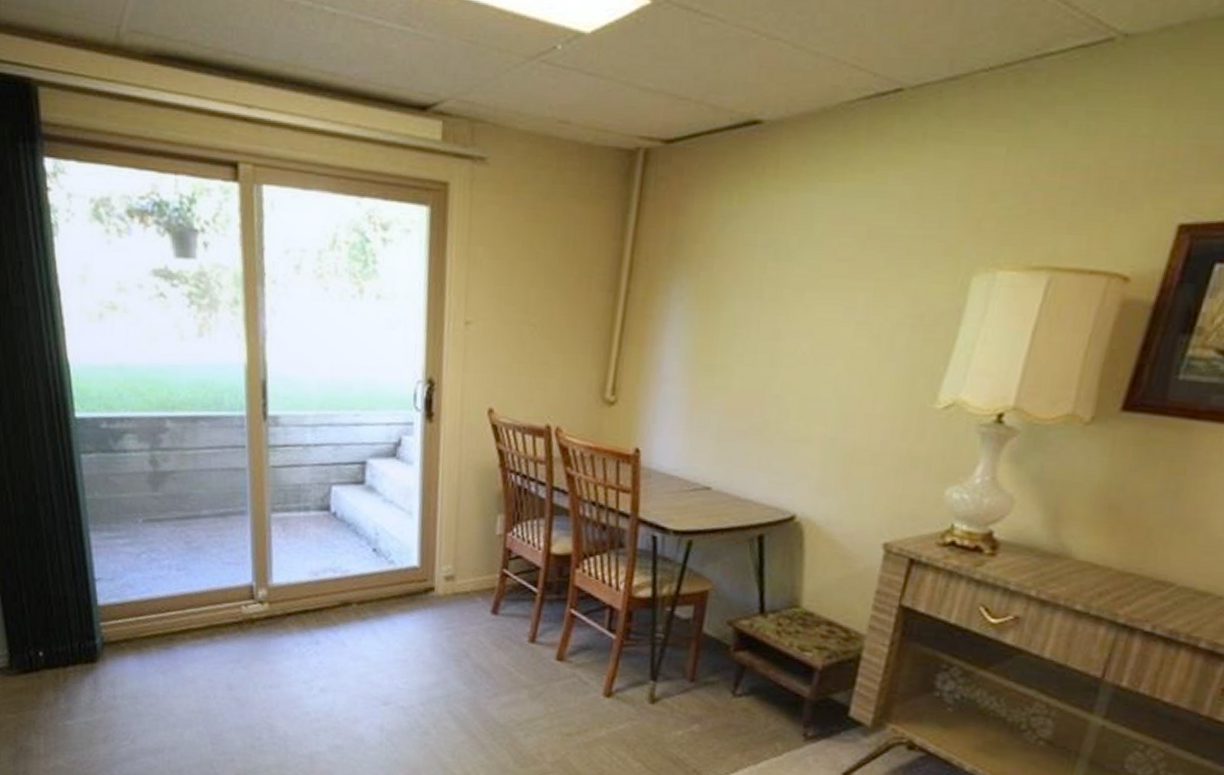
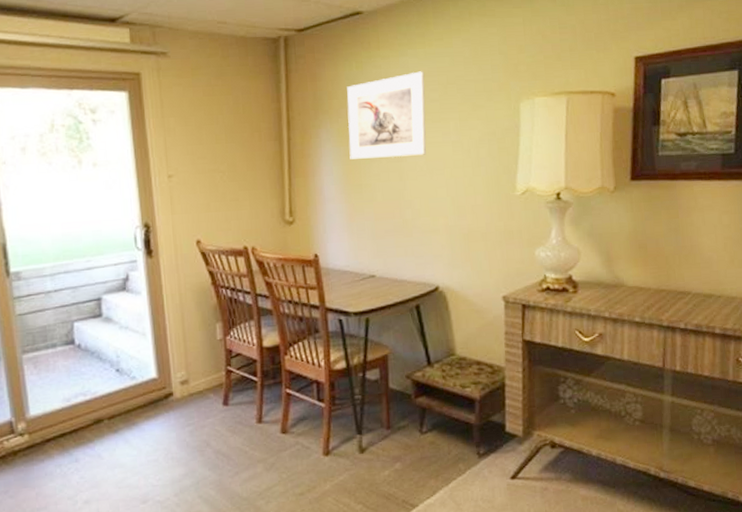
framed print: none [705,215,836,336] -> present [347,71,426,159]

